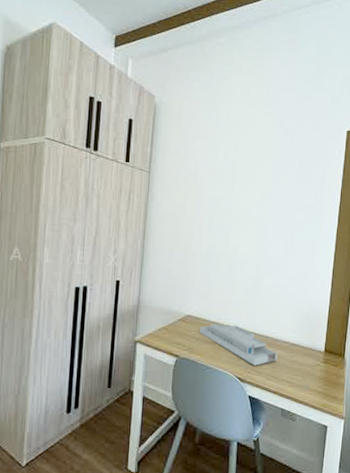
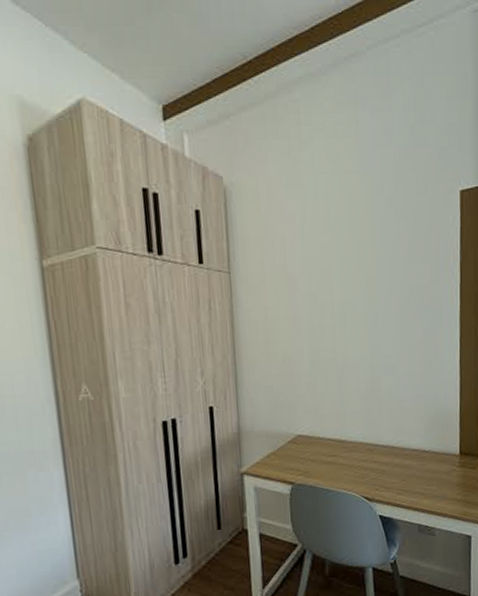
desk organizer: present [199,323,278,366] -> none [314,438,407,482]

